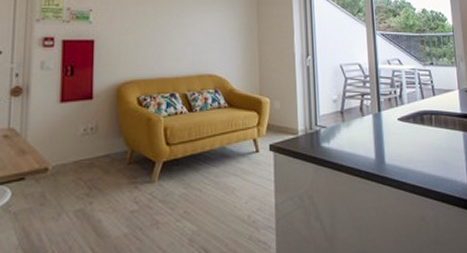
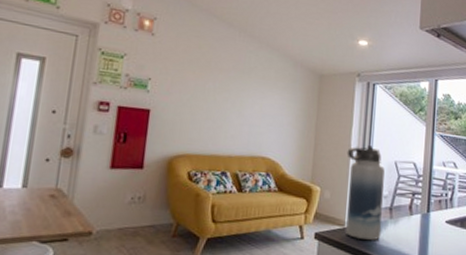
water bottle: none [291,52,336,147] -> present [346,145,385,241]

